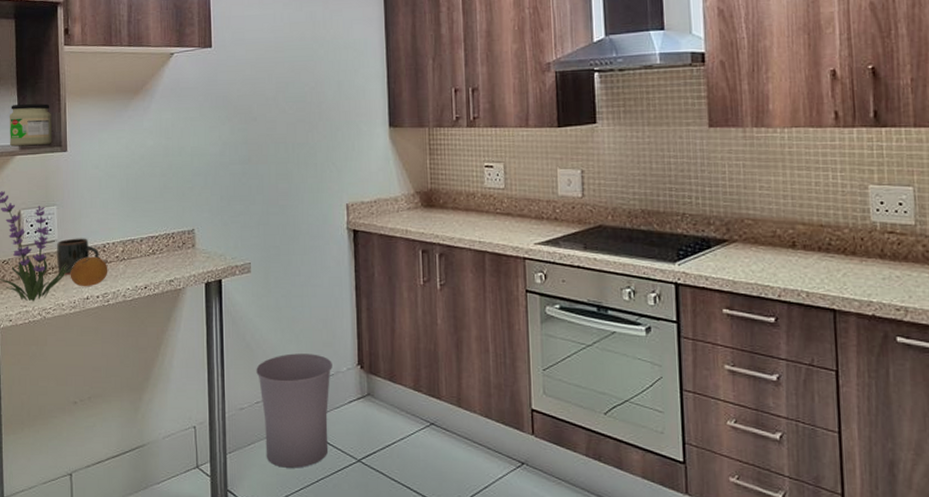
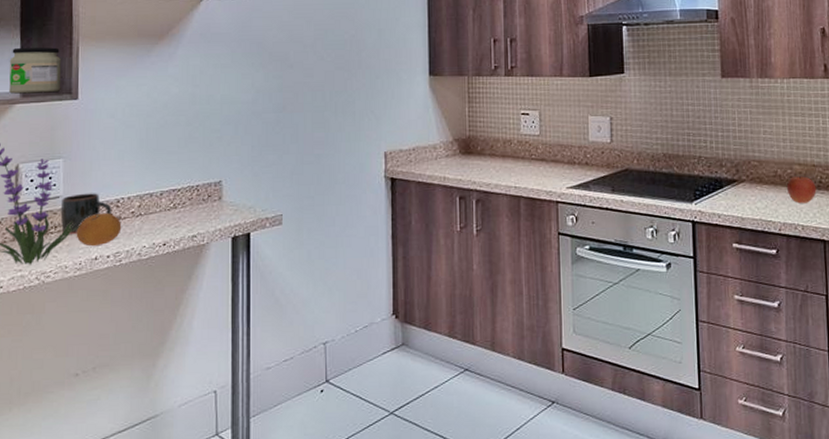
waste bin: present [256,353,332,468] -> none [285,306,366,427]
fruit: none [787,237,825,268] -> present [786,176,817,204]

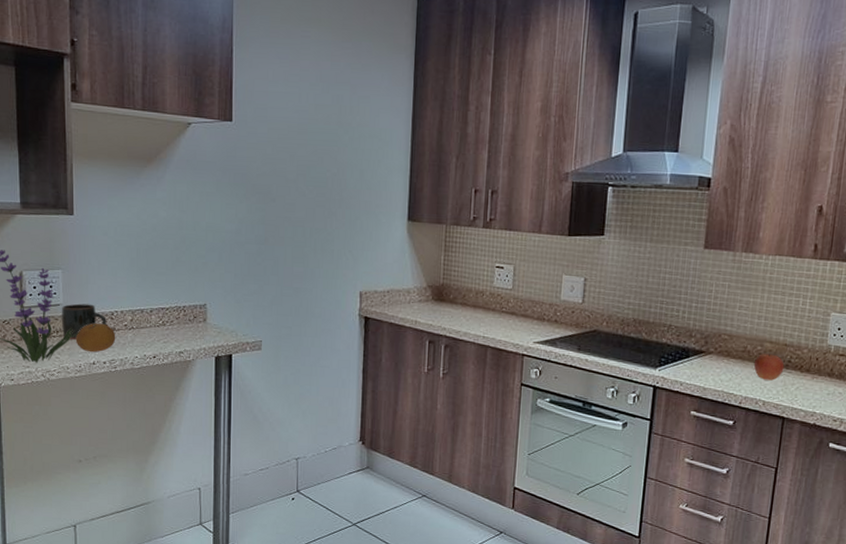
jar: present [9,47,62,94] -> none [9,160,58,207]

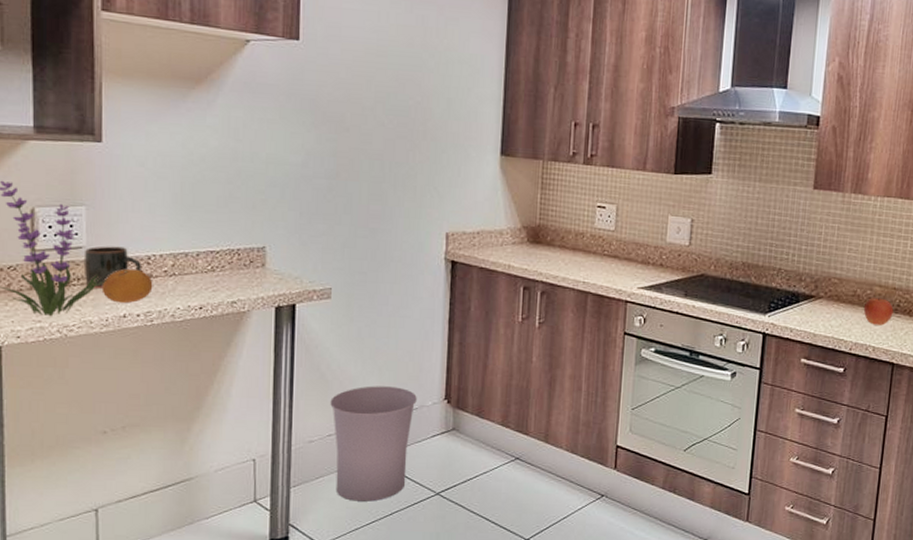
waste bin: none [262,427,336,529] -> present [330,386,417,502]

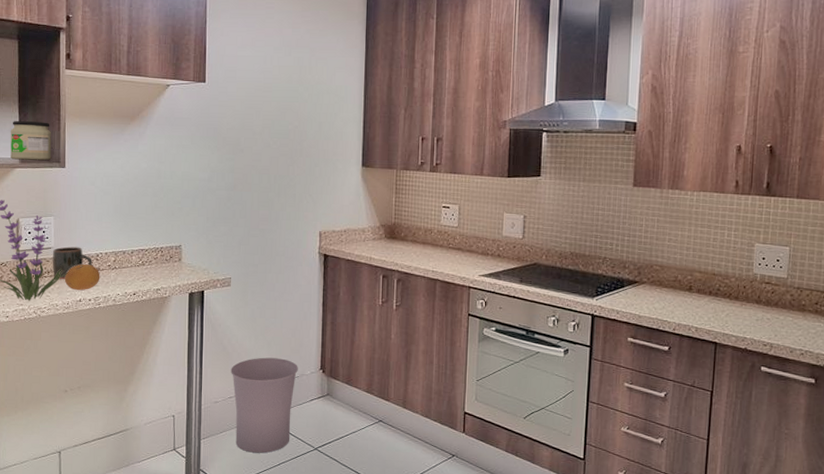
jar: none [19,76,82,132] -> present [10,121,52,161]
fruit: present [863,298,894,326] -> none [685,283,714,308]

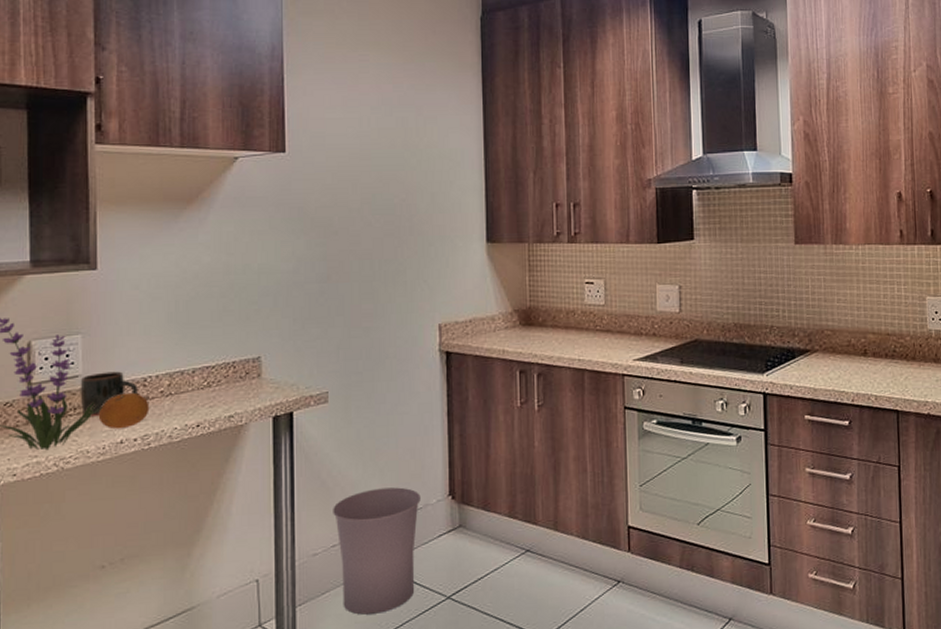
jar: present [10,121,52,161] -> none [16,212,77,264]

